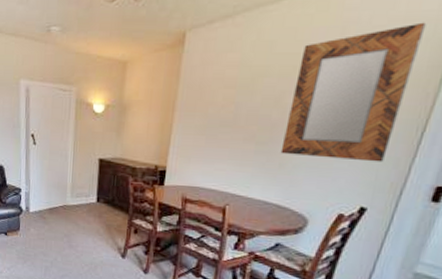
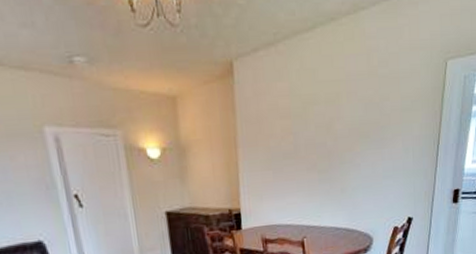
home mirror: present [280,22,427,163] -> none [339,49,425,179]

